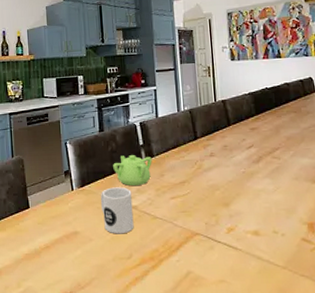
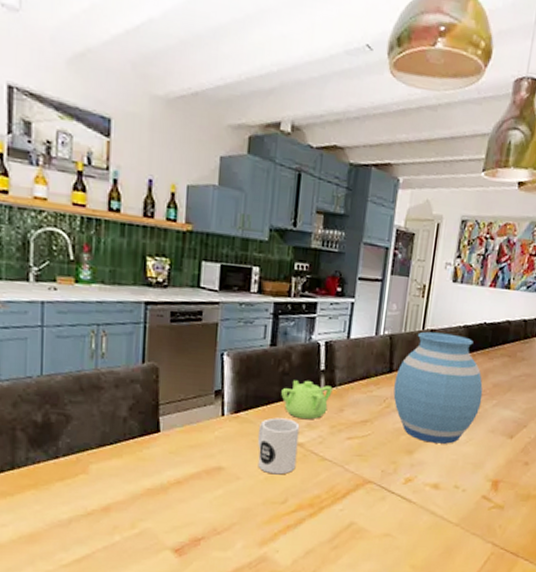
vase: none [200,101,280,195] -> present [393,331,483,444]

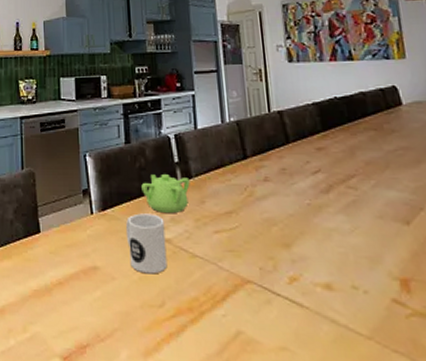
vase: present [393,331,483,444] -> none [251,113,357,234]

